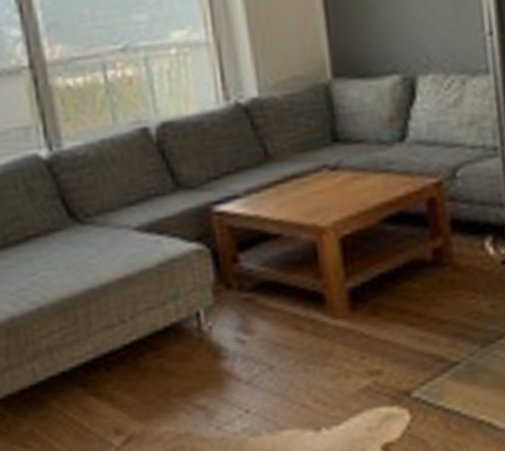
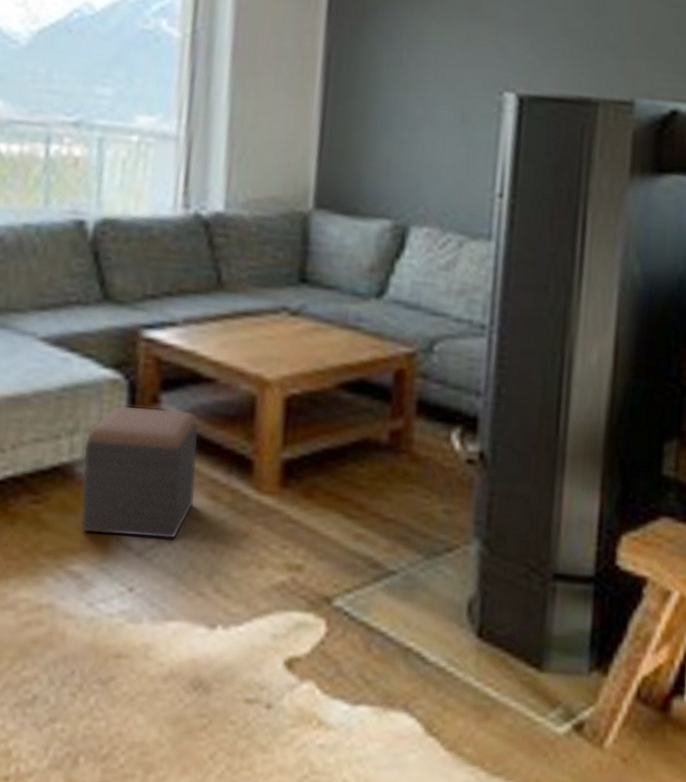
footstool: none [186,264,284,374] -> present [80,405,199,540]

